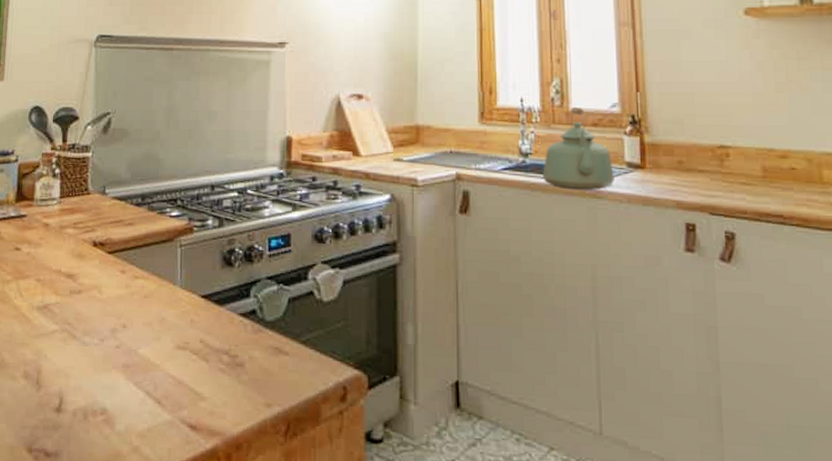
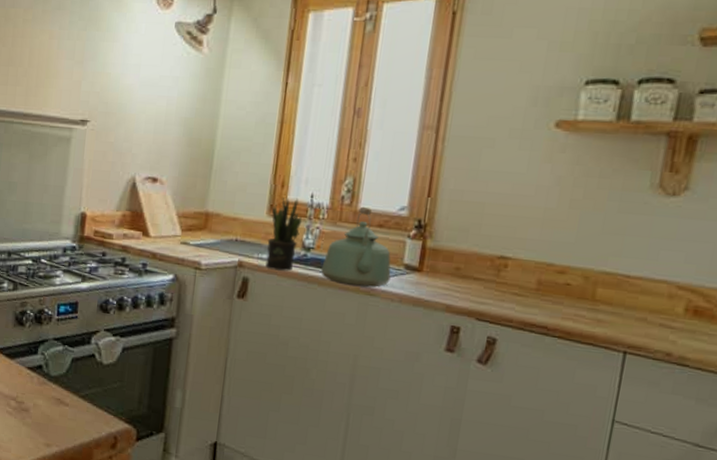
potted plant: none [482,103,515,180] -> present [265,197,302,272]

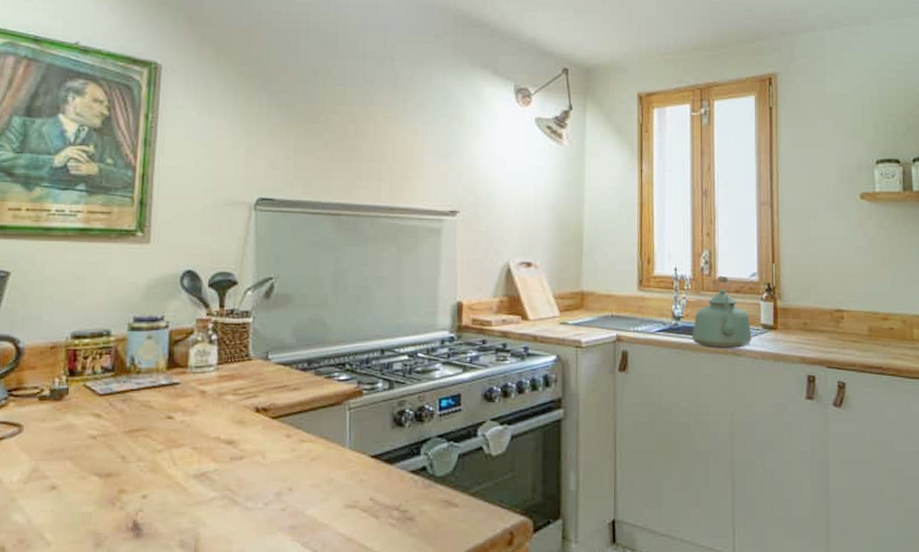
potted plant: present [265,197,302,272] -> none [641,272,669,341]

